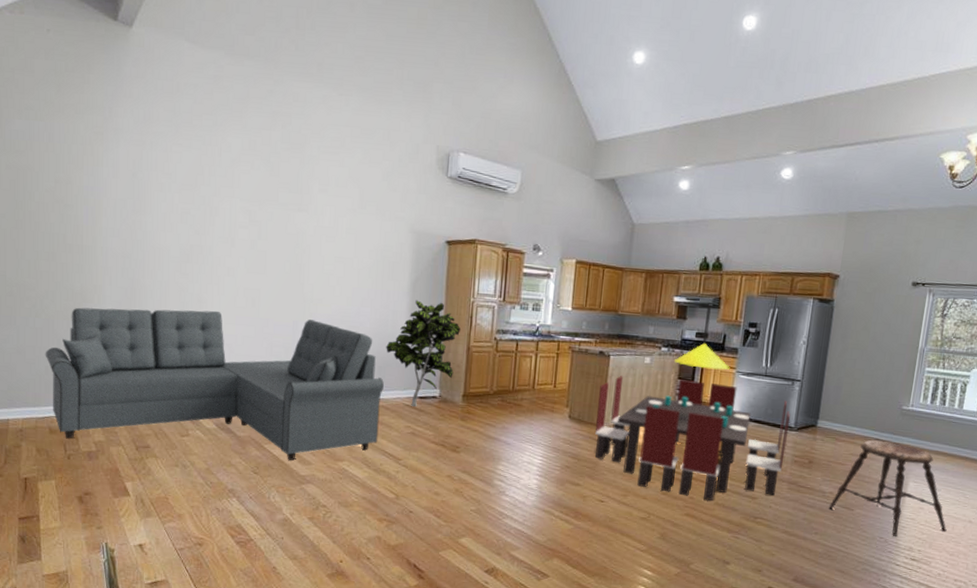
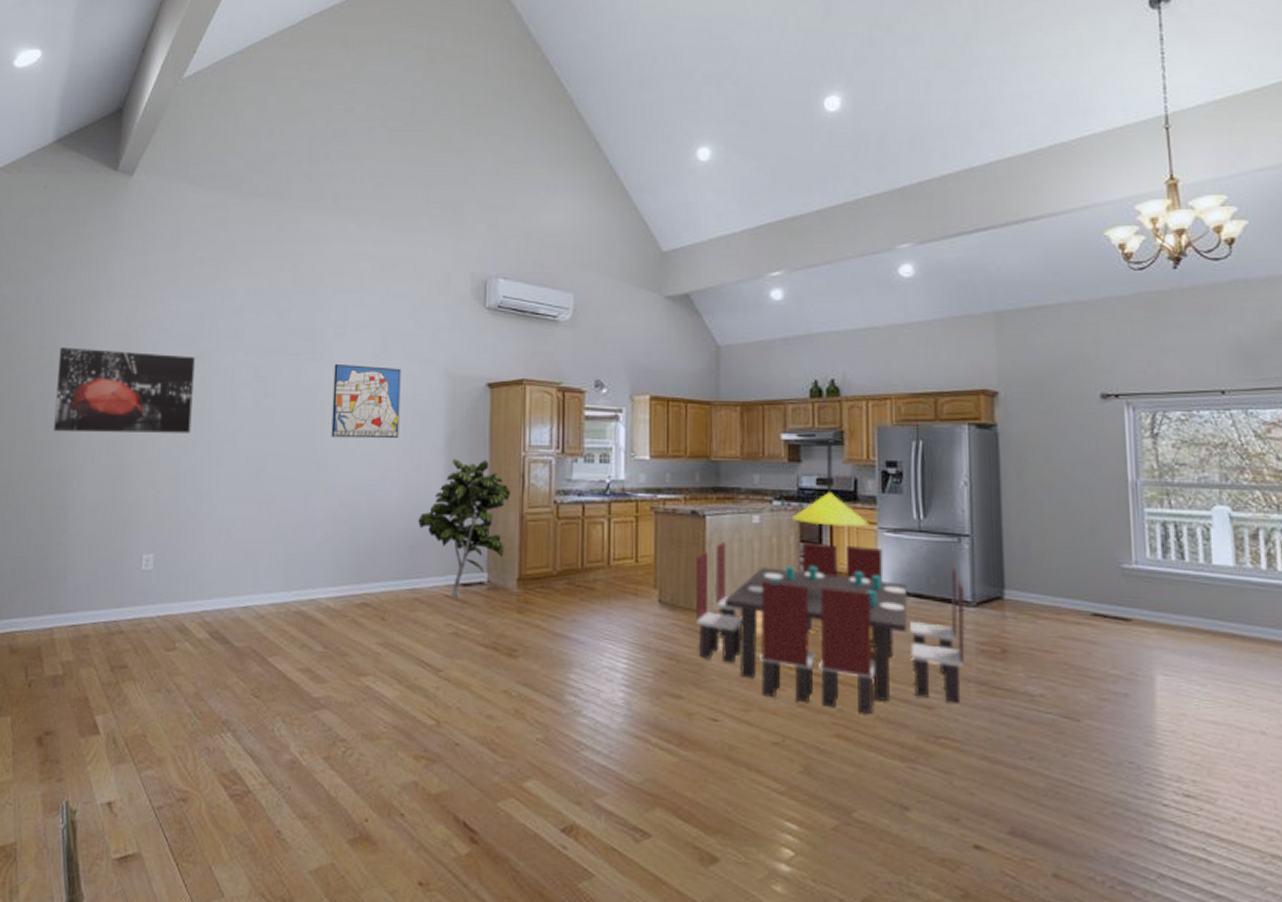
sofa: present [45,307,384,461] -> none [12,488,417,679]
wall art: none [74,182,197,265] -> present [54,347,195,433]
wall art: none [315,216,375,281] -> present [331,364,401,439]
stool: present [828,439,947,538] -> none [1042,614,1230,761]

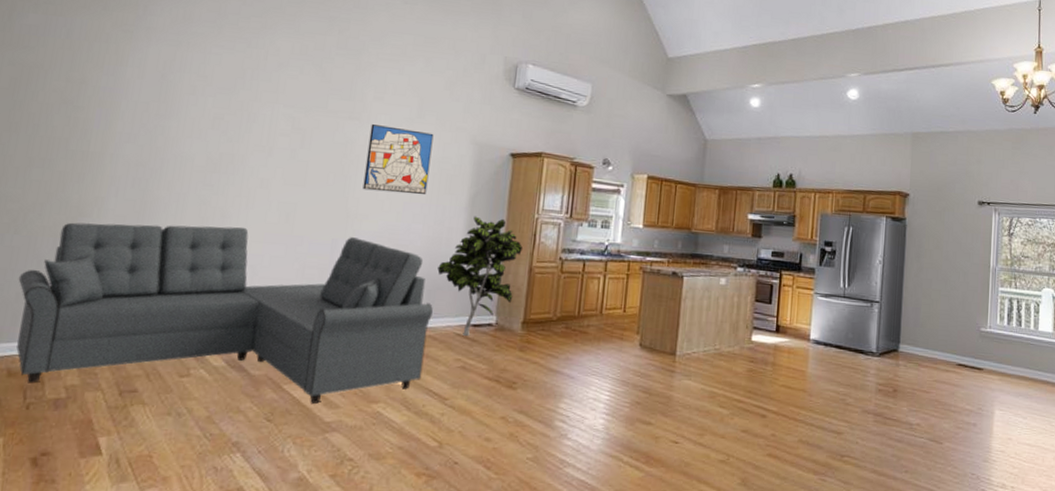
sofa: none [12,488,417,679] -> present [16,222,433,405]
wall art: present [54,347,195,433] -> none [75,82,233,176]
dining table: present [697,439,965,714] -> none [668,221,871,438]

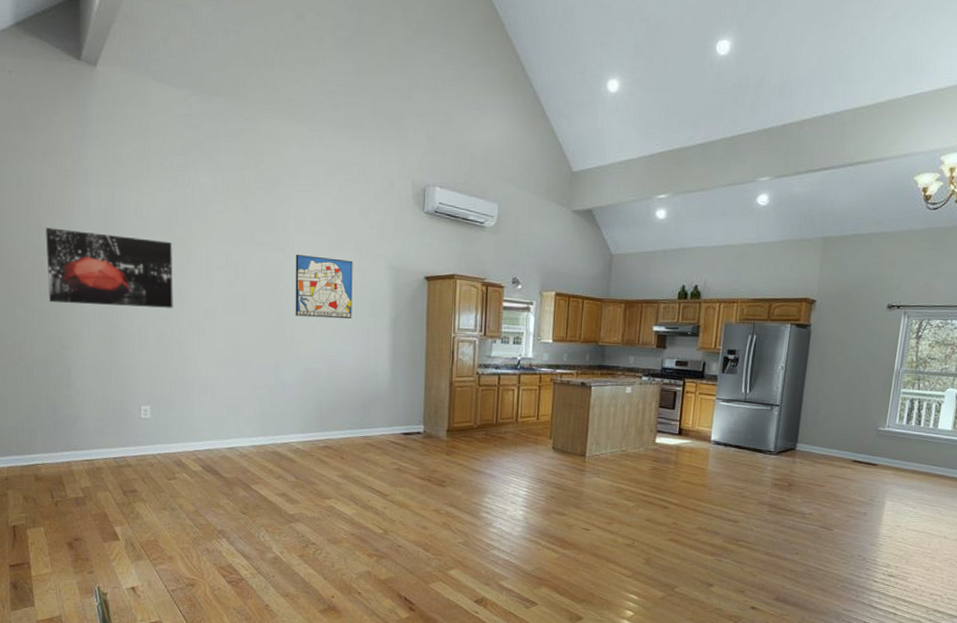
sofa: present [16,222,433,405] -> none [26,354,368,501]
wall art: none [75,82,233,176] -> present [46,228,173,308]
indoor plant: present [437,216,522,336] -> none [369,337,442,443]

